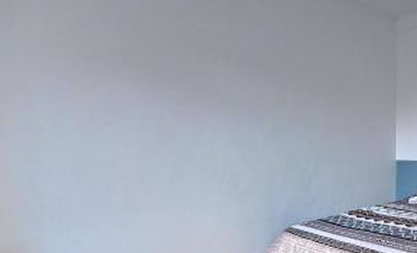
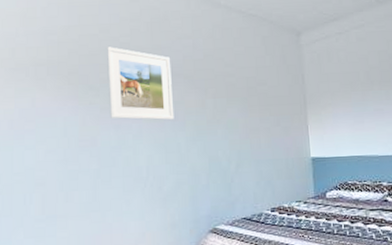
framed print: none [181,34,252,116] -> present [106,47,174,121]

